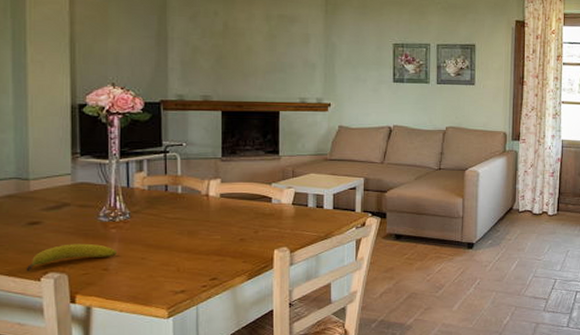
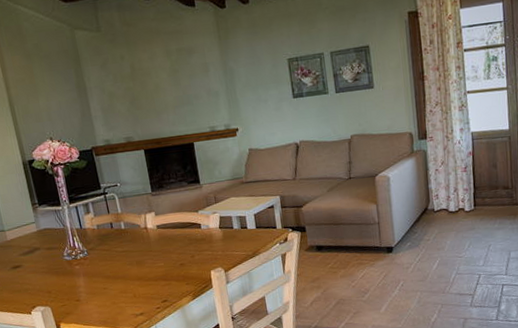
fruit: present [26,243,117,271] -> none [18,280,84,307]

